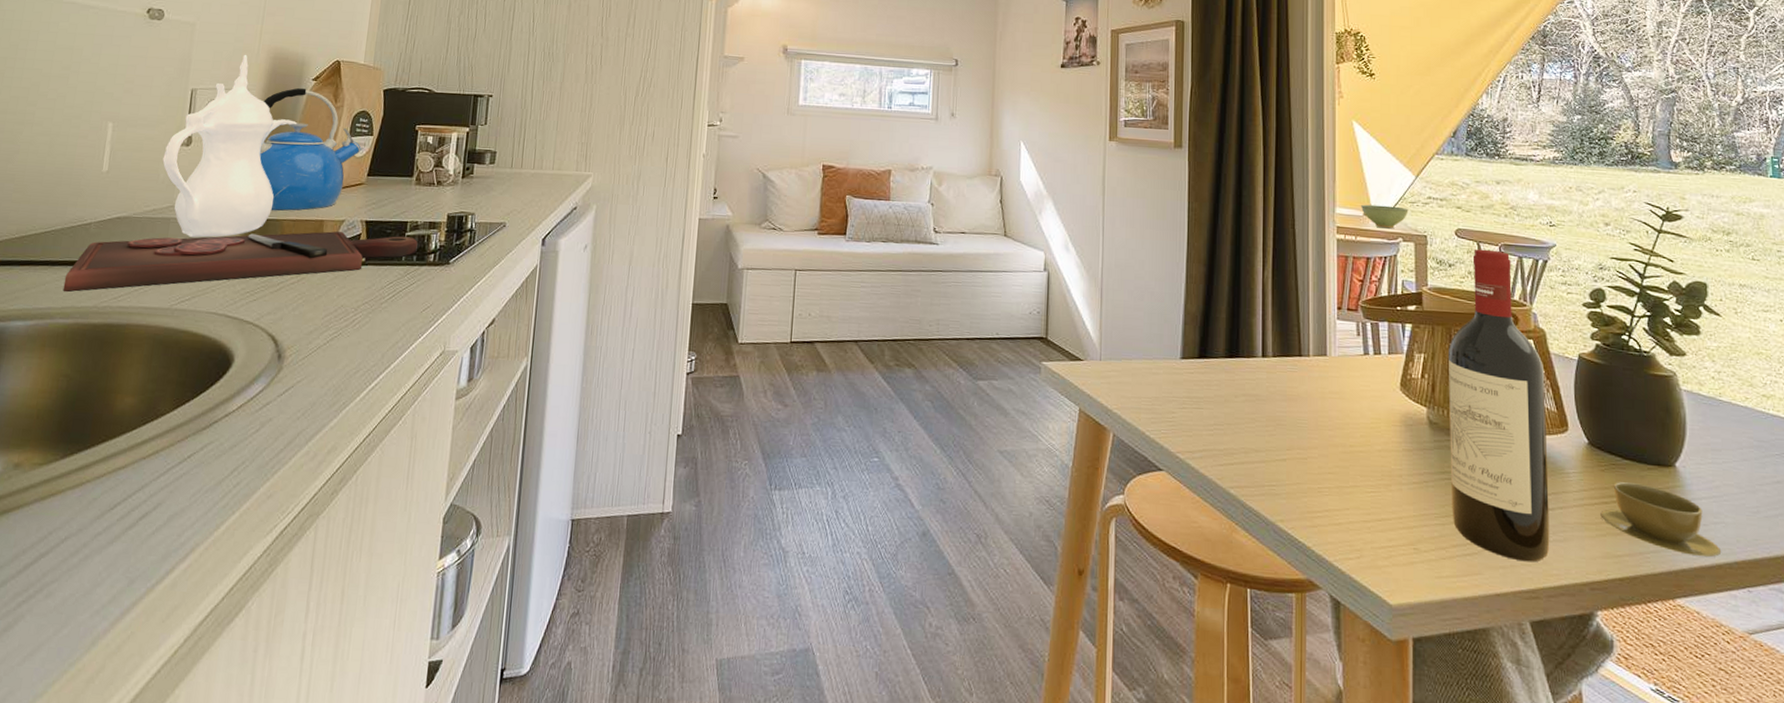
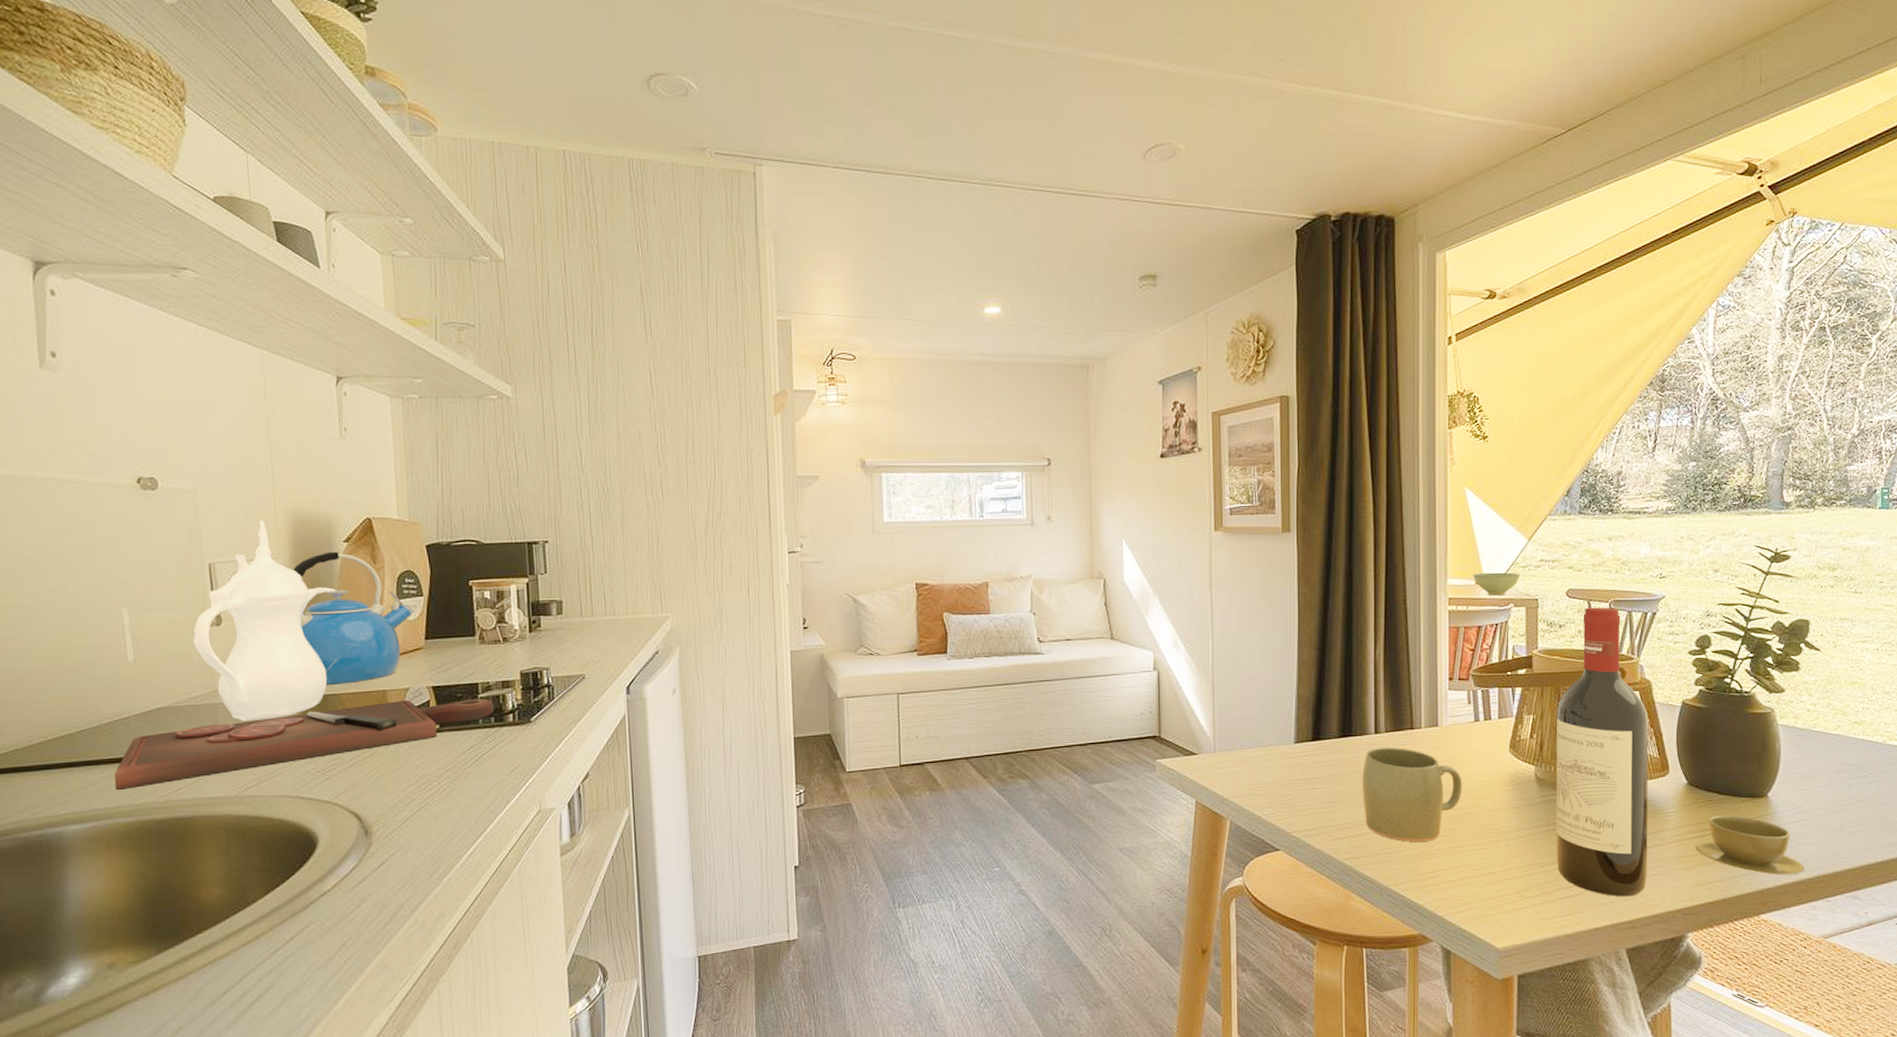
mug: none [1249,372,1352,477] -> present [1362,747,1463,842]

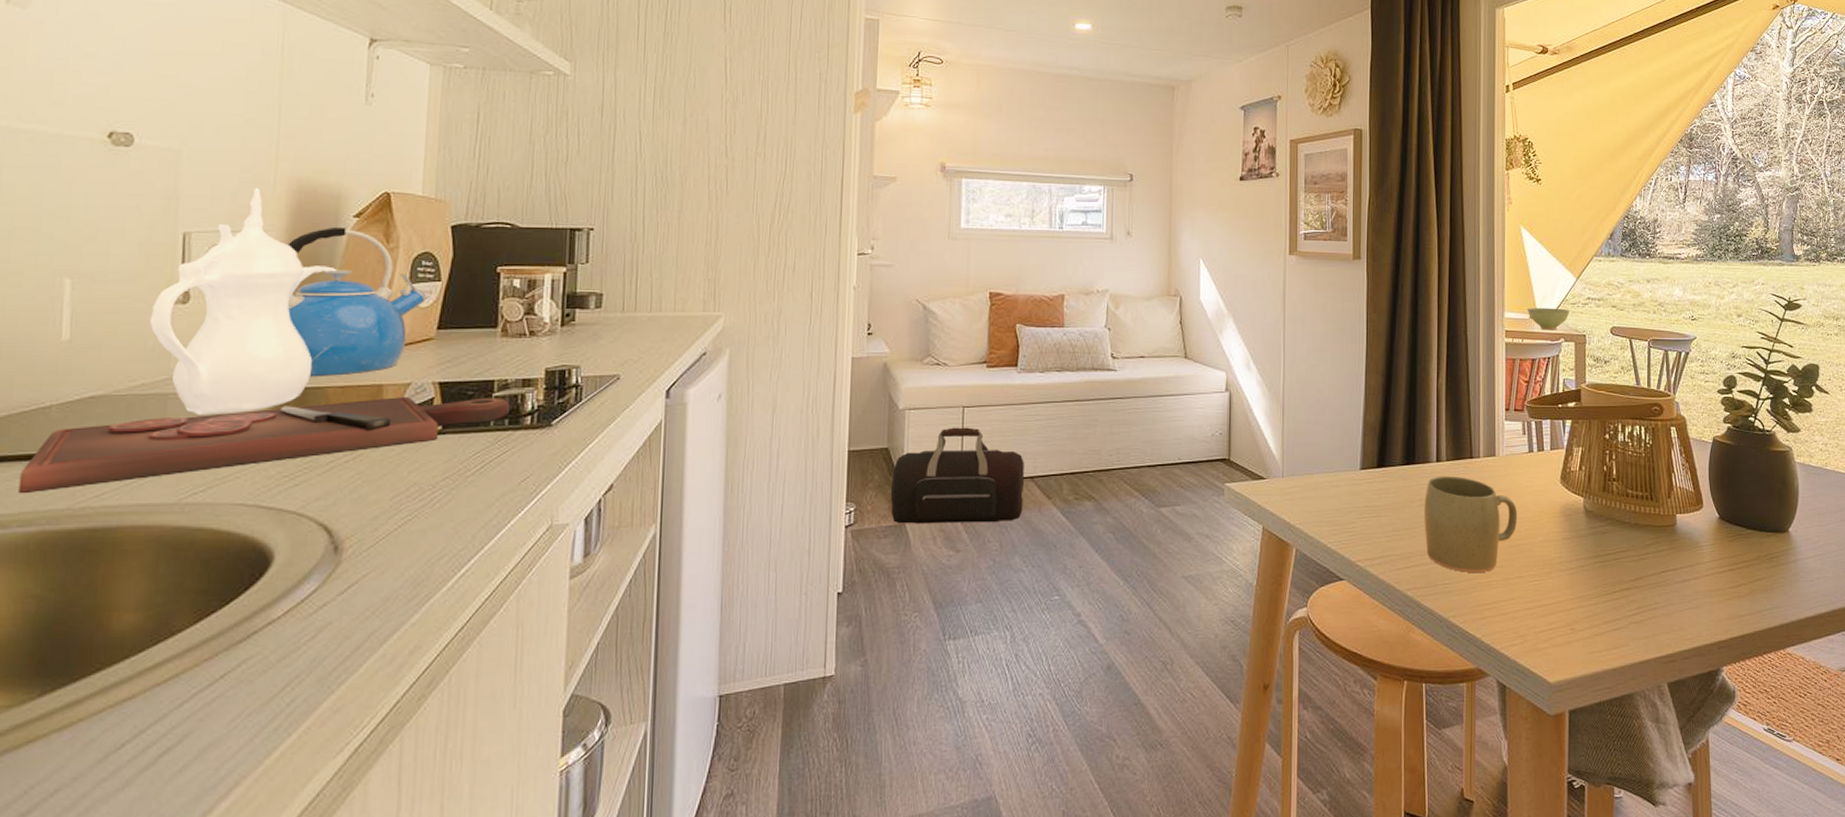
duffel bag: none [835,712,961,804] -> present [890,427,1025,524]
wine bottle: present [1556,607,1649,897] -> none [1603,345,1686,630]
teacup: present [1695,815,1805,875] -> none [1727,550,1823,609]

